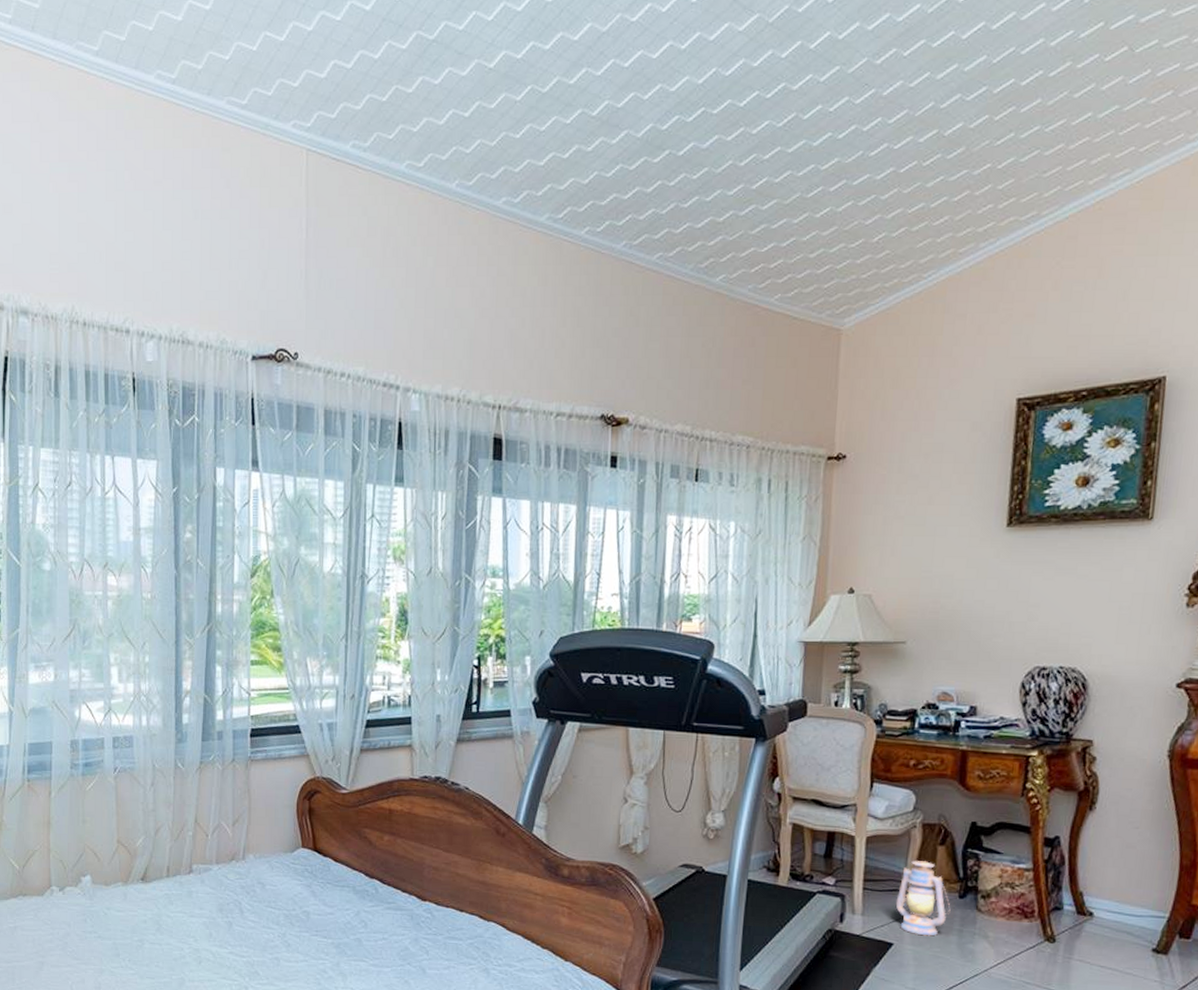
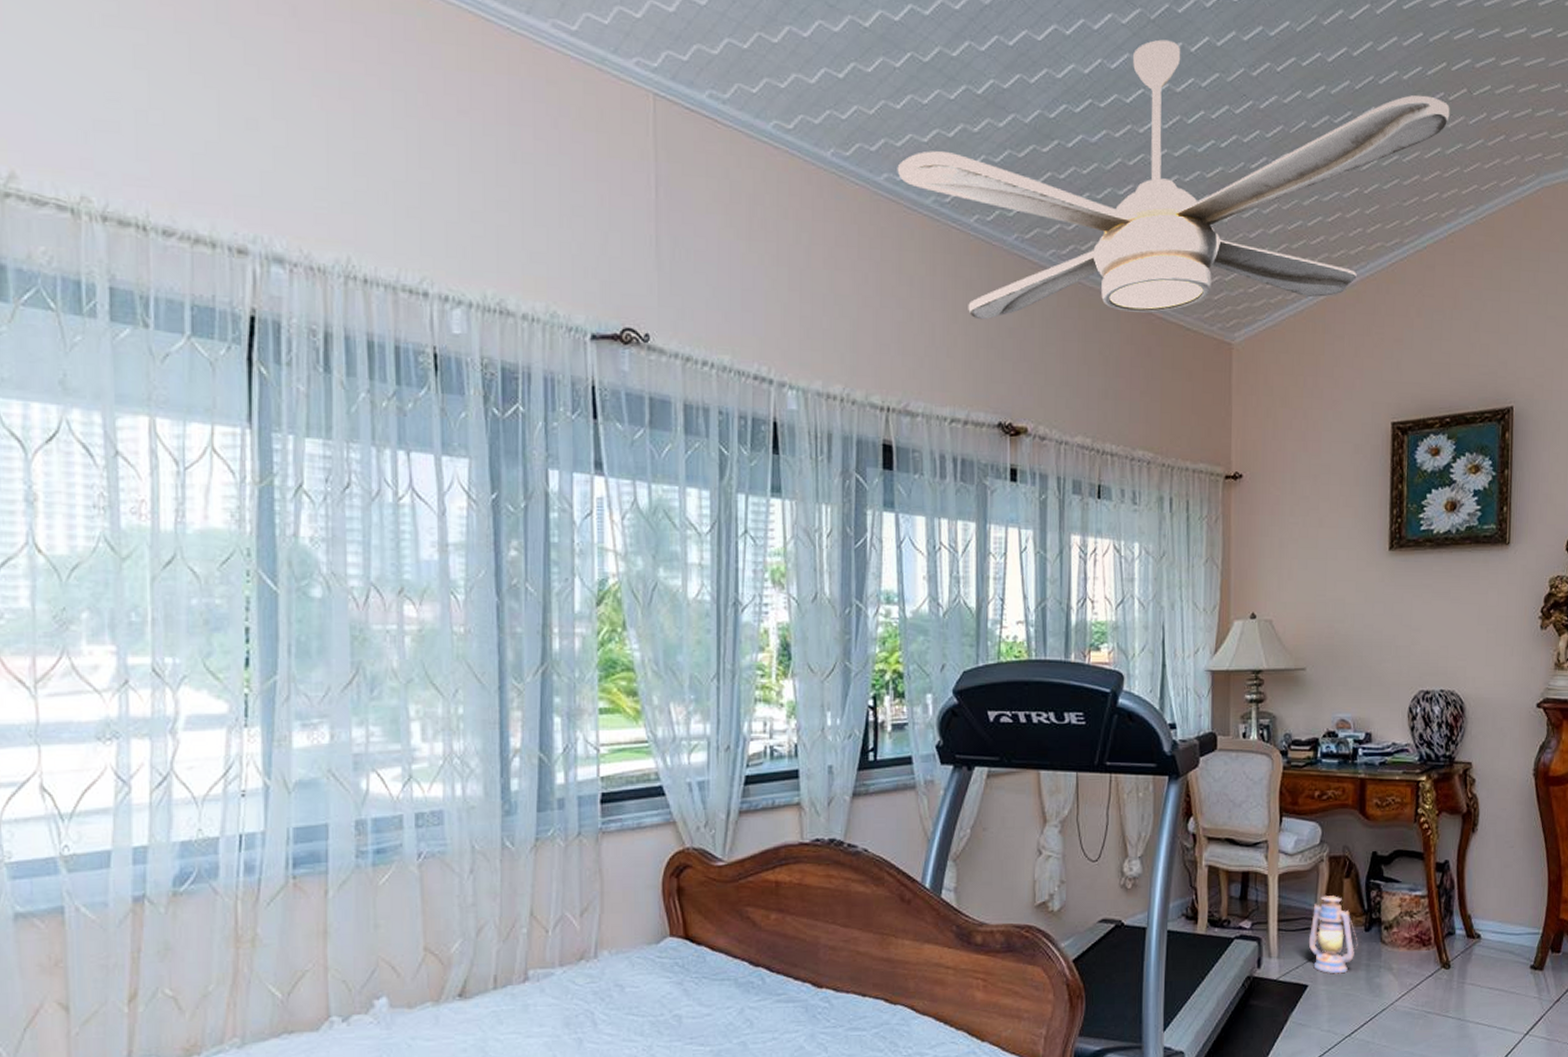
ceiling fan: none [515,40,1106,322] -> present [897,39,1450,320]

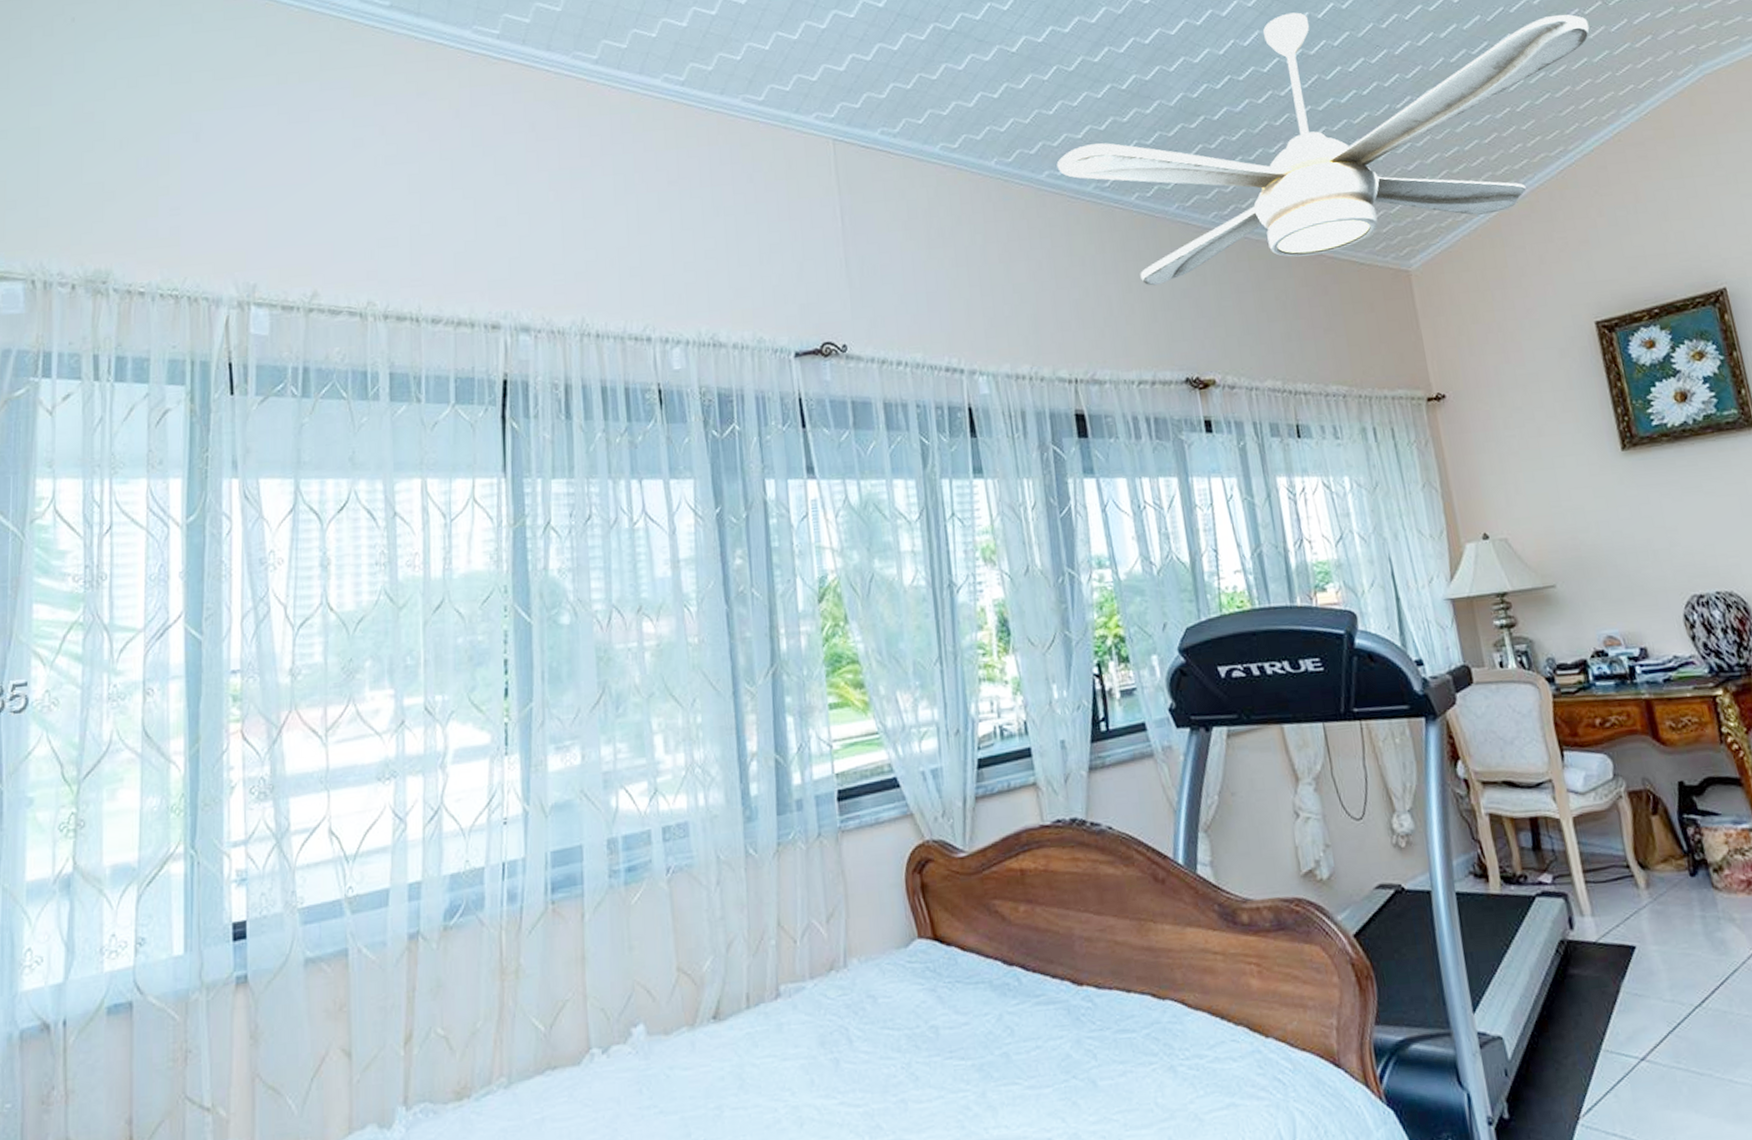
lantern: present [1308,895,1358,974] -> none [1621,837,1686,931]

